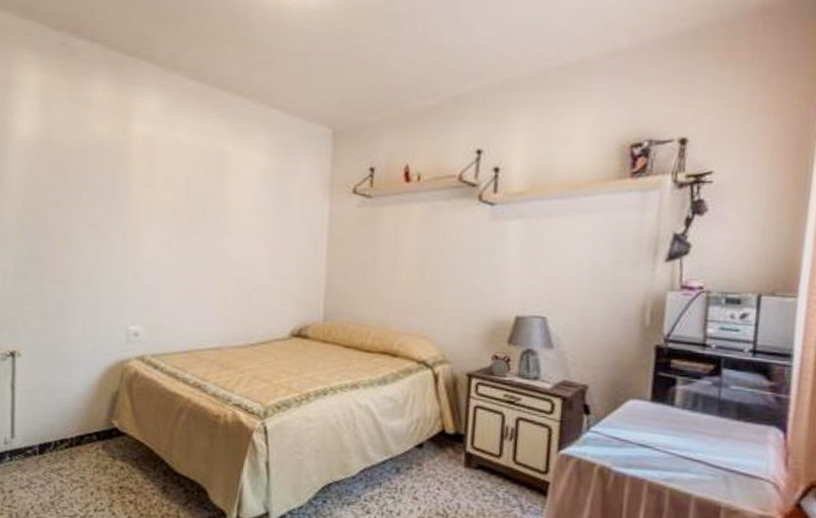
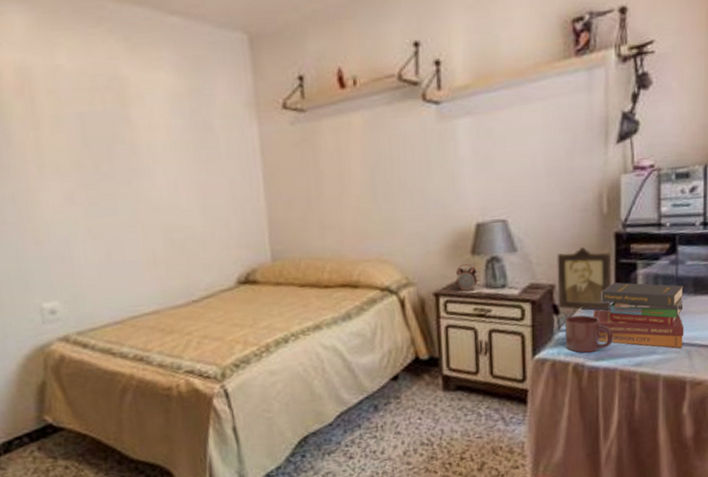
photo frame: none [589,353,650,420] -> present [557,246,612,311]
mug: none [593,418,645,458] -> present [564,315,614,353]
books: none [624,393,726,472] -> present [593,282,684,349]

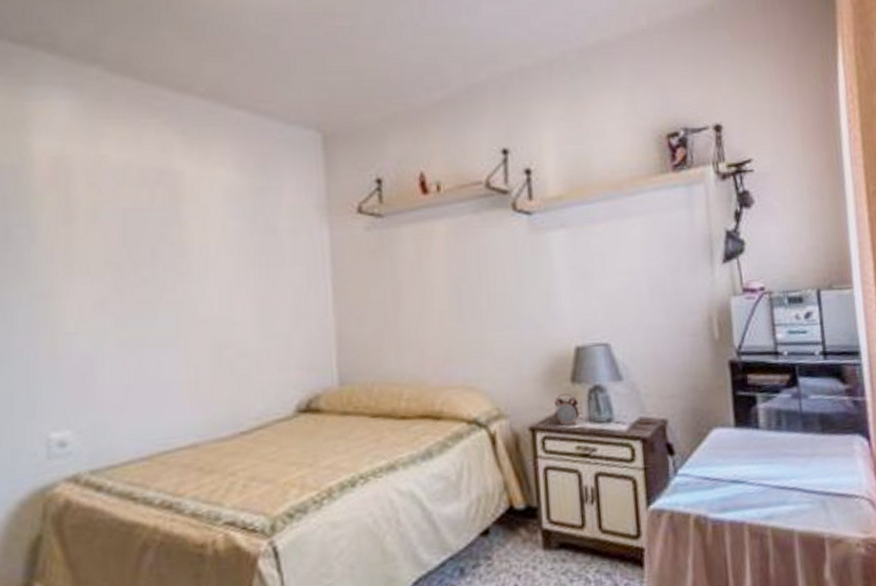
photo frame: present [557,246,612,311] -> none [667,376,732,452]
mug: present [564,315,614,353] -> none [681,456,738,503]
books: present [593,282,684,349] -> none [712,417,817,498]

